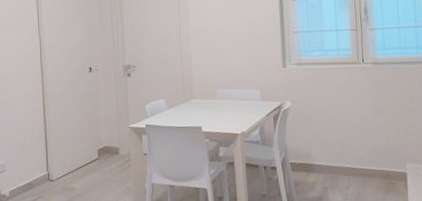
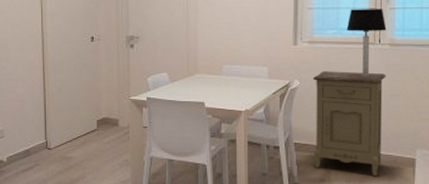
nightstand: none [303,90,374,191] -> present [312,71,386,176]
table lamp: none [331,30,369,96] -> present [346,9,387,77]

